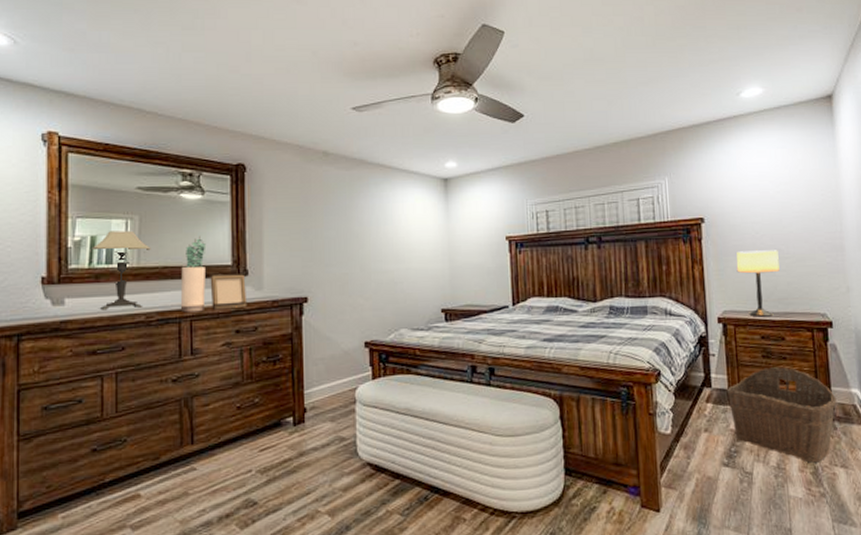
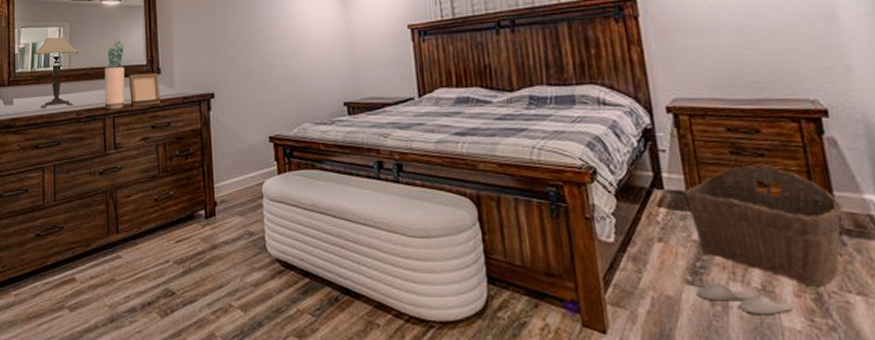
slippers: none [729,463,797,488] -> present [696,282,793,315]
table lamp: present [736,249,780,317] -> none [685,24,746,106]

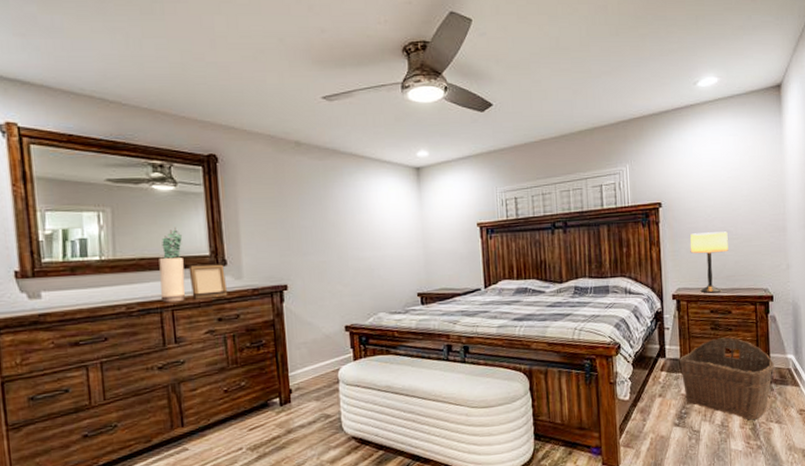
table lamp: present [32,36,79,109] -> none [63,223,126,303]
table lamp: none [685,24,746,106] -> present [690,231,728,293]
slippers: present [696,282,793,315] -> none [680,423,738,444]

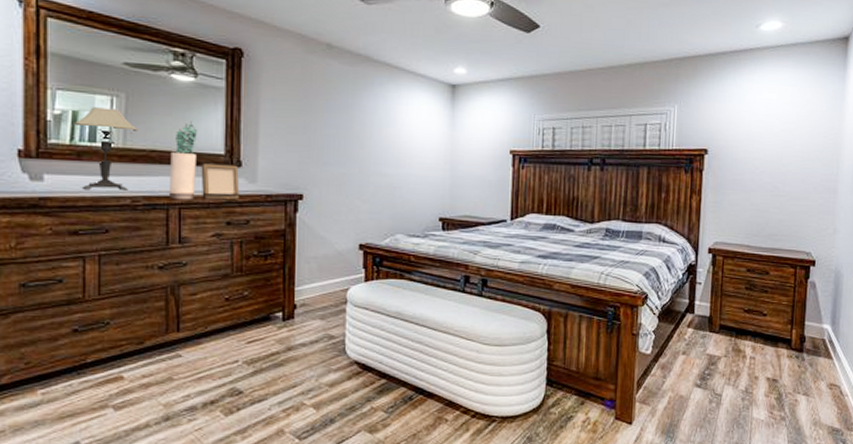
table lamp: none [63,223,126,303] -> present [71,107,138,192]
wicker basket: present [679,337,774,420] -> none [708,299,808,389]
table lamp: present [690,231,728,293] -> none [732,185,775,251]

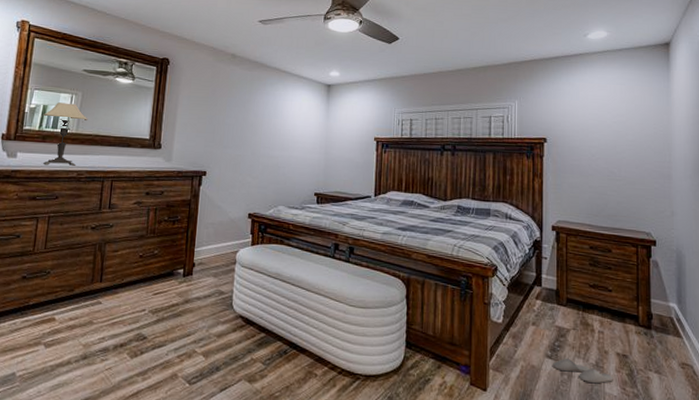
vase: present [168,120,198,200] -> none [104,112,132,175]
photo frame: present [201,163,240,201] -> none [129,145,159,175]
slippers: none [701,386,762,410] -> present [552,358,613,384]

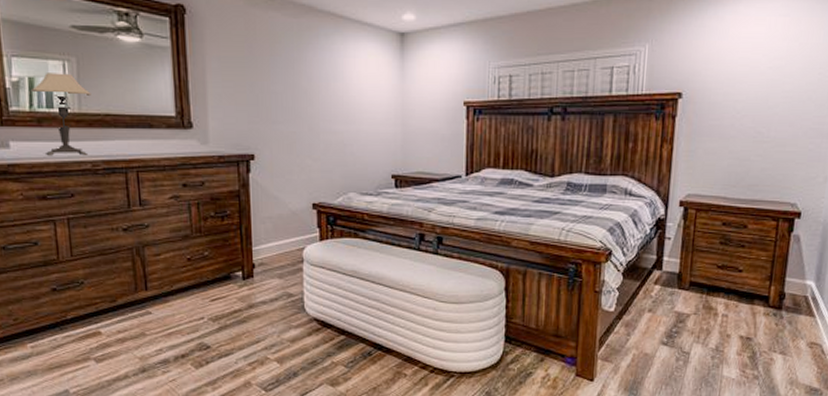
slippers: present [552,358,613,384] -> none [667,343,733,368]

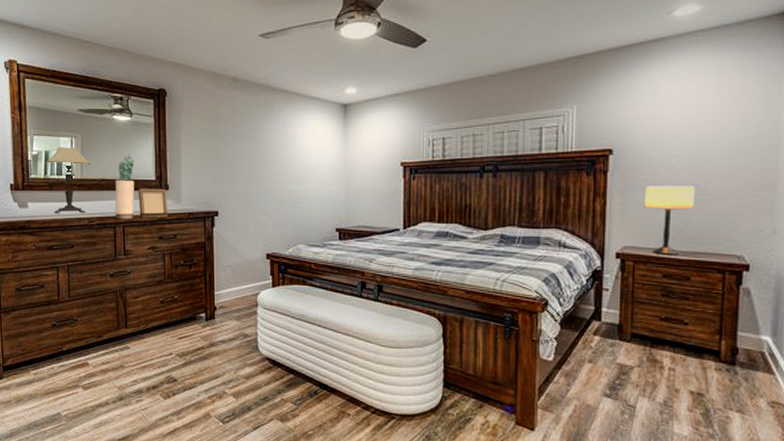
vase: none [124,82,151,163] -> present [115,153,135,219]
photo frame: none [154,126,194,162] -> present [138,188,168,218]
table lamp: none [708,131,758,203] -> present [643,184,695,255]

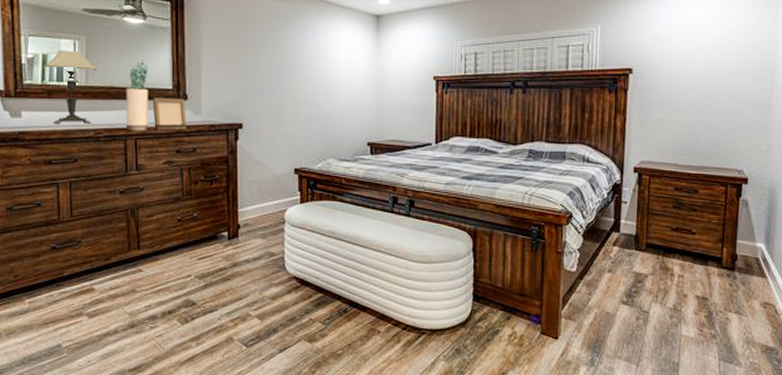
table lamp: present [643,184,695,255] -> none [659,103,704,169]

